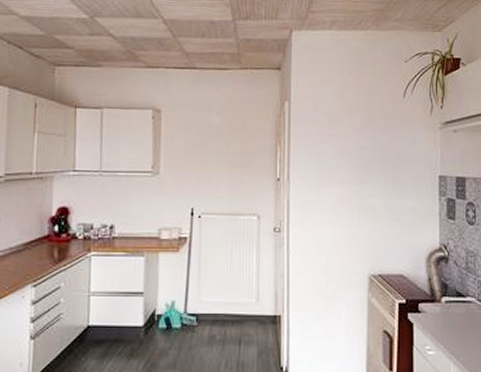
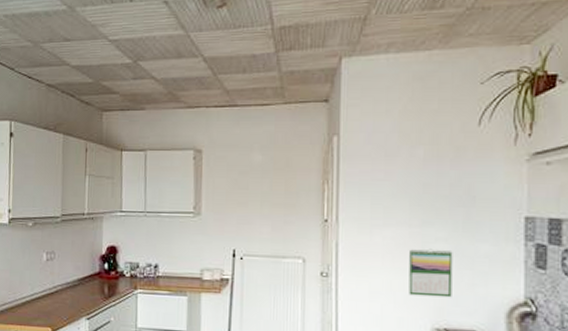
calendar: none [349,204,385,247] -> present [409,248,453,298]

